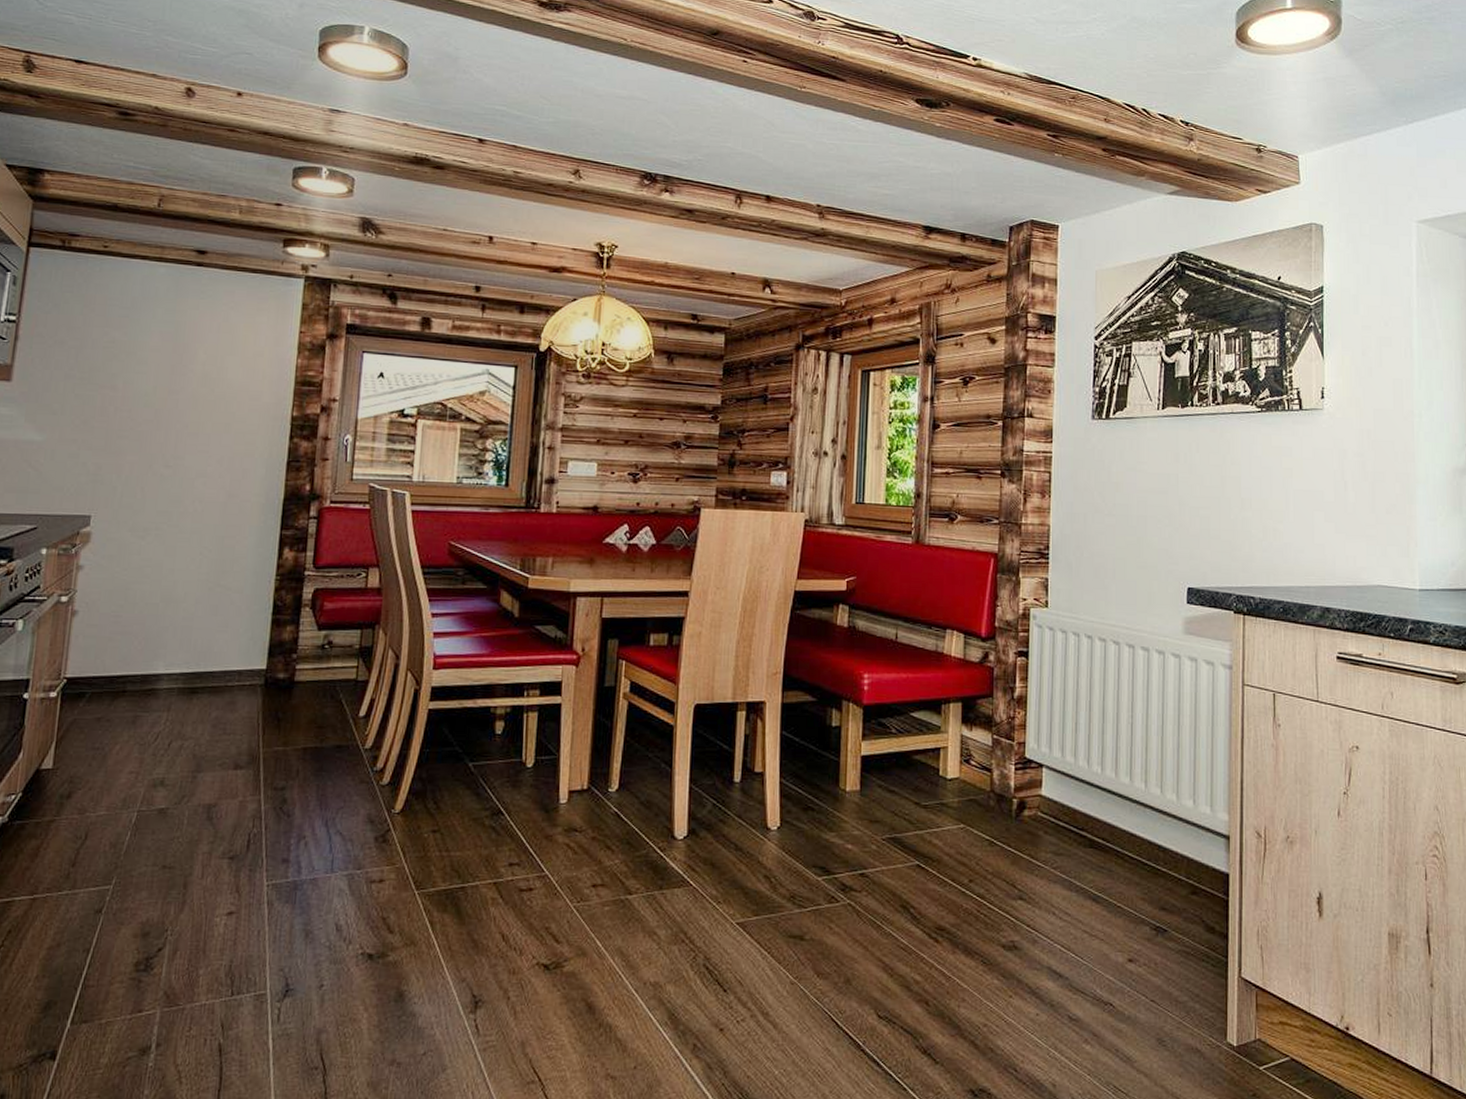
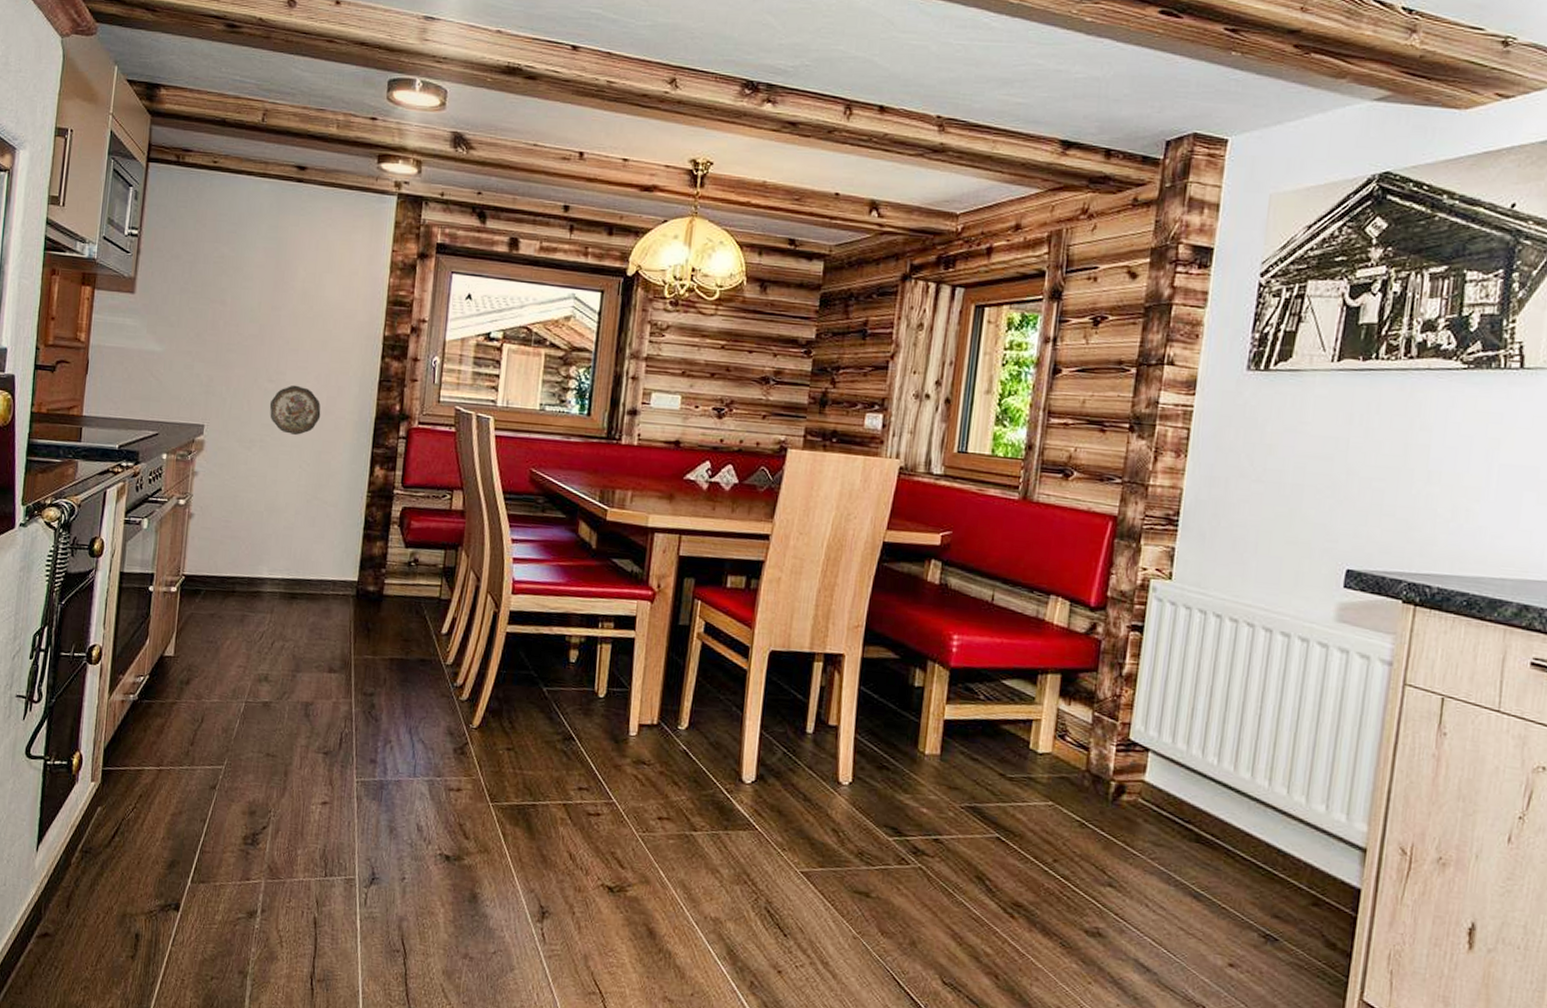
decorative plate: none [166,469,224,521] -> present [269,385,321,435]

